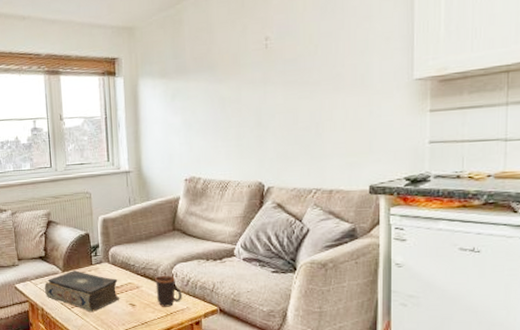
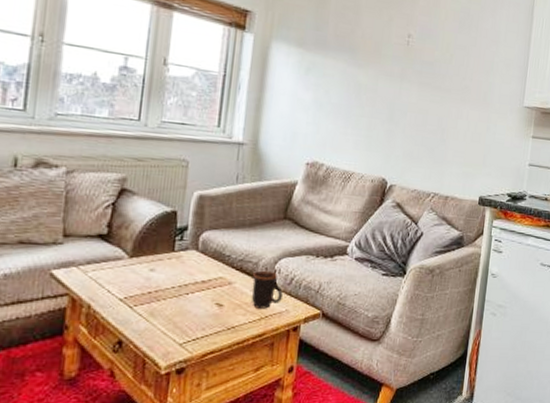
book: present [45,271,120,312] -> none [98,257,206,312]

